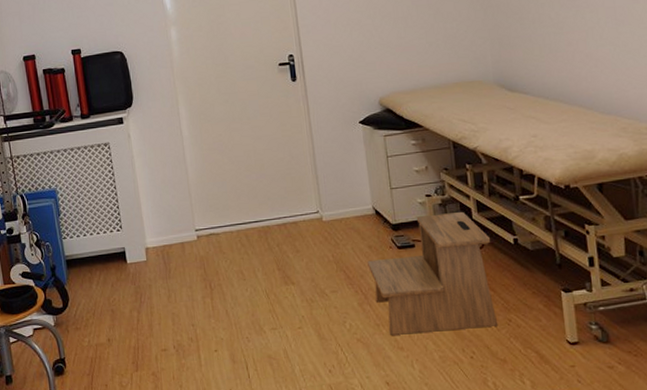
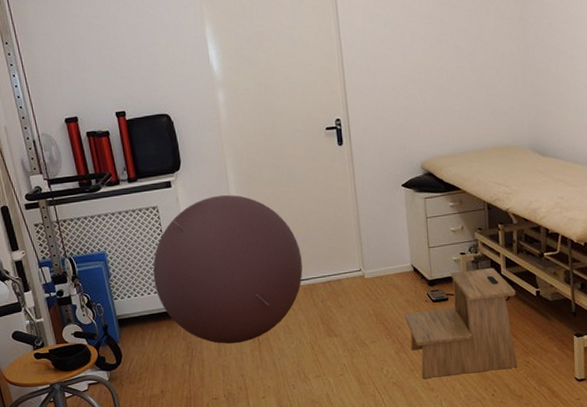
exercise ball: none [102,131,257,289] -> present [153,194,303,344]

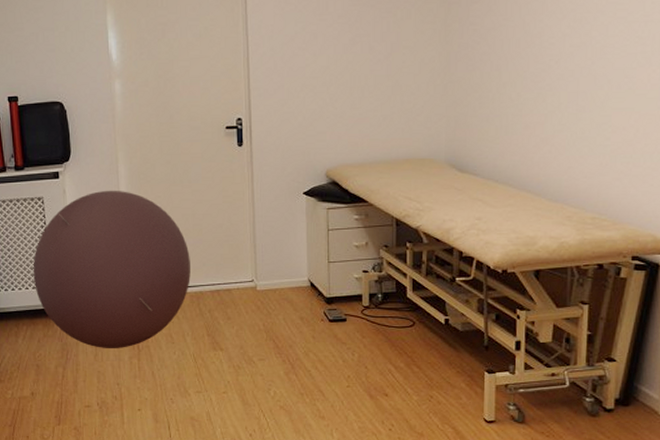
step stool: present [405,267,518,378] -> none [298,289,423,405]

